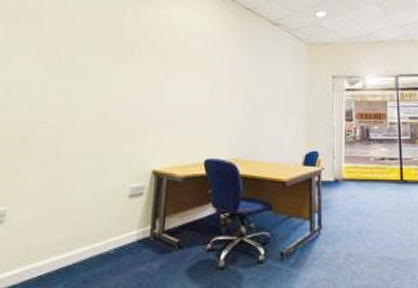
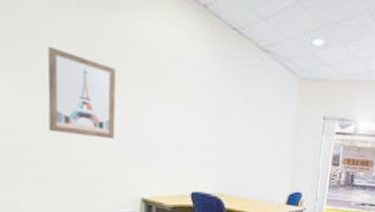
wall art: none [68,33,141,112] -> present [48,46,117,140]

